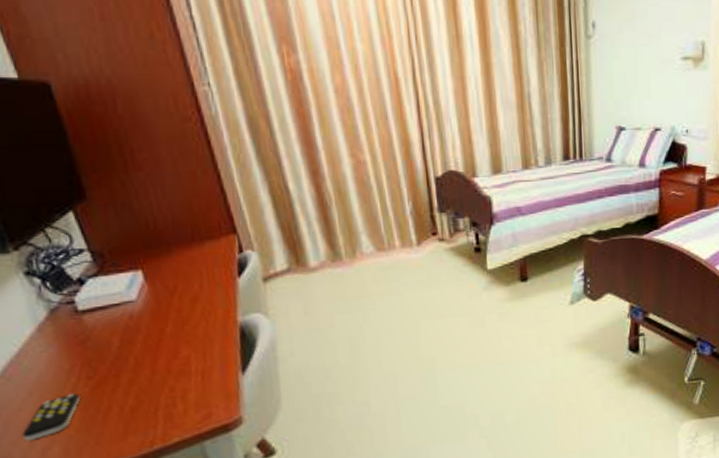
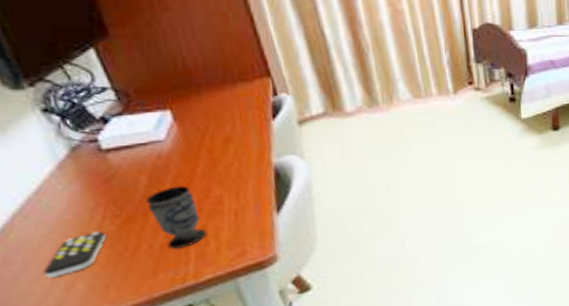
cup: none [118,346,175,412] -> present [146,185,207,249]

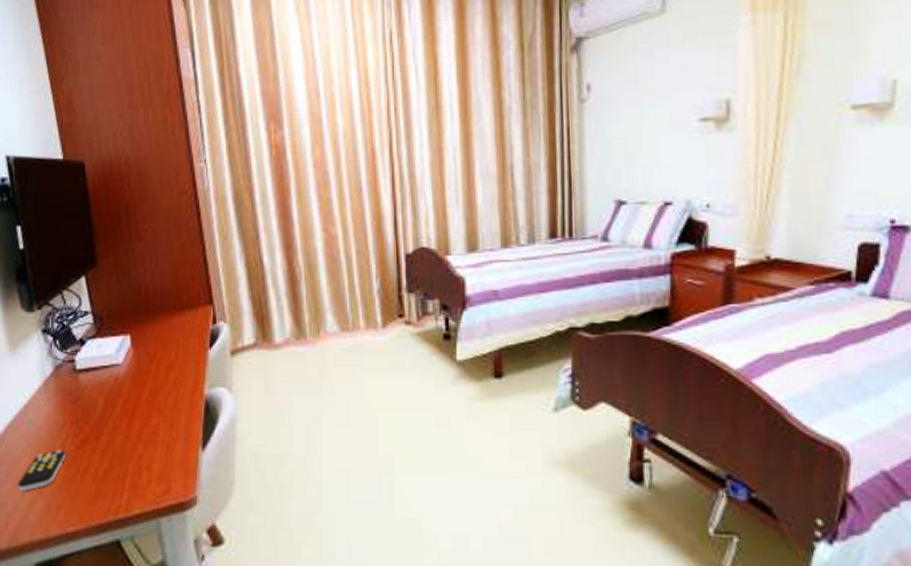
cup: present [146,185,207,249] -> none [100,411,141,477]

